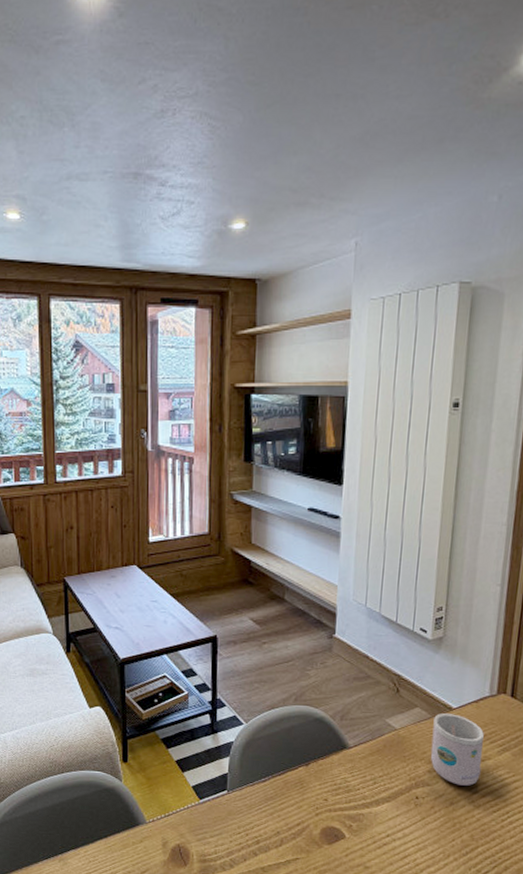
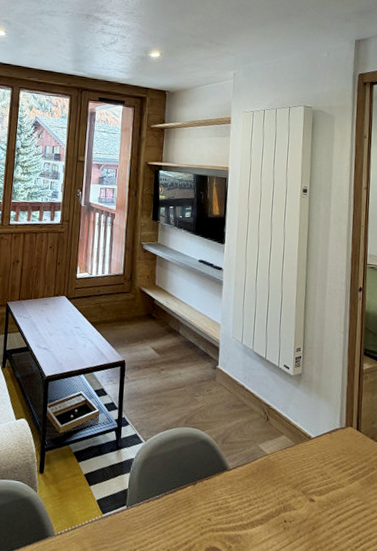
mug: present [430,713,484,786] -> none [295,442,337,512]

